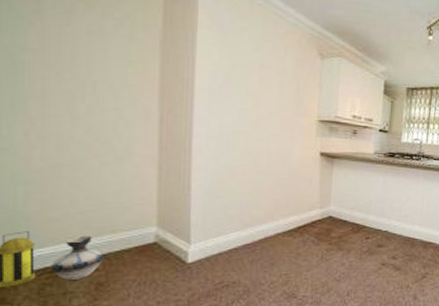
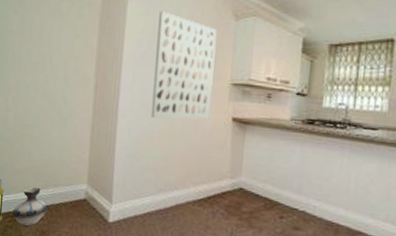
wall art: none [232,42,302,155] -> present [151,11,217,120]

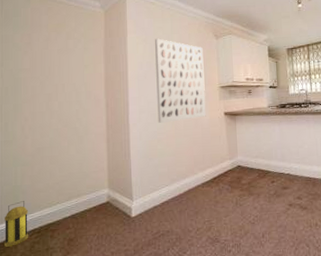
ceramic jug: present [12,187,48,227] -> none [38,200,73,239]

